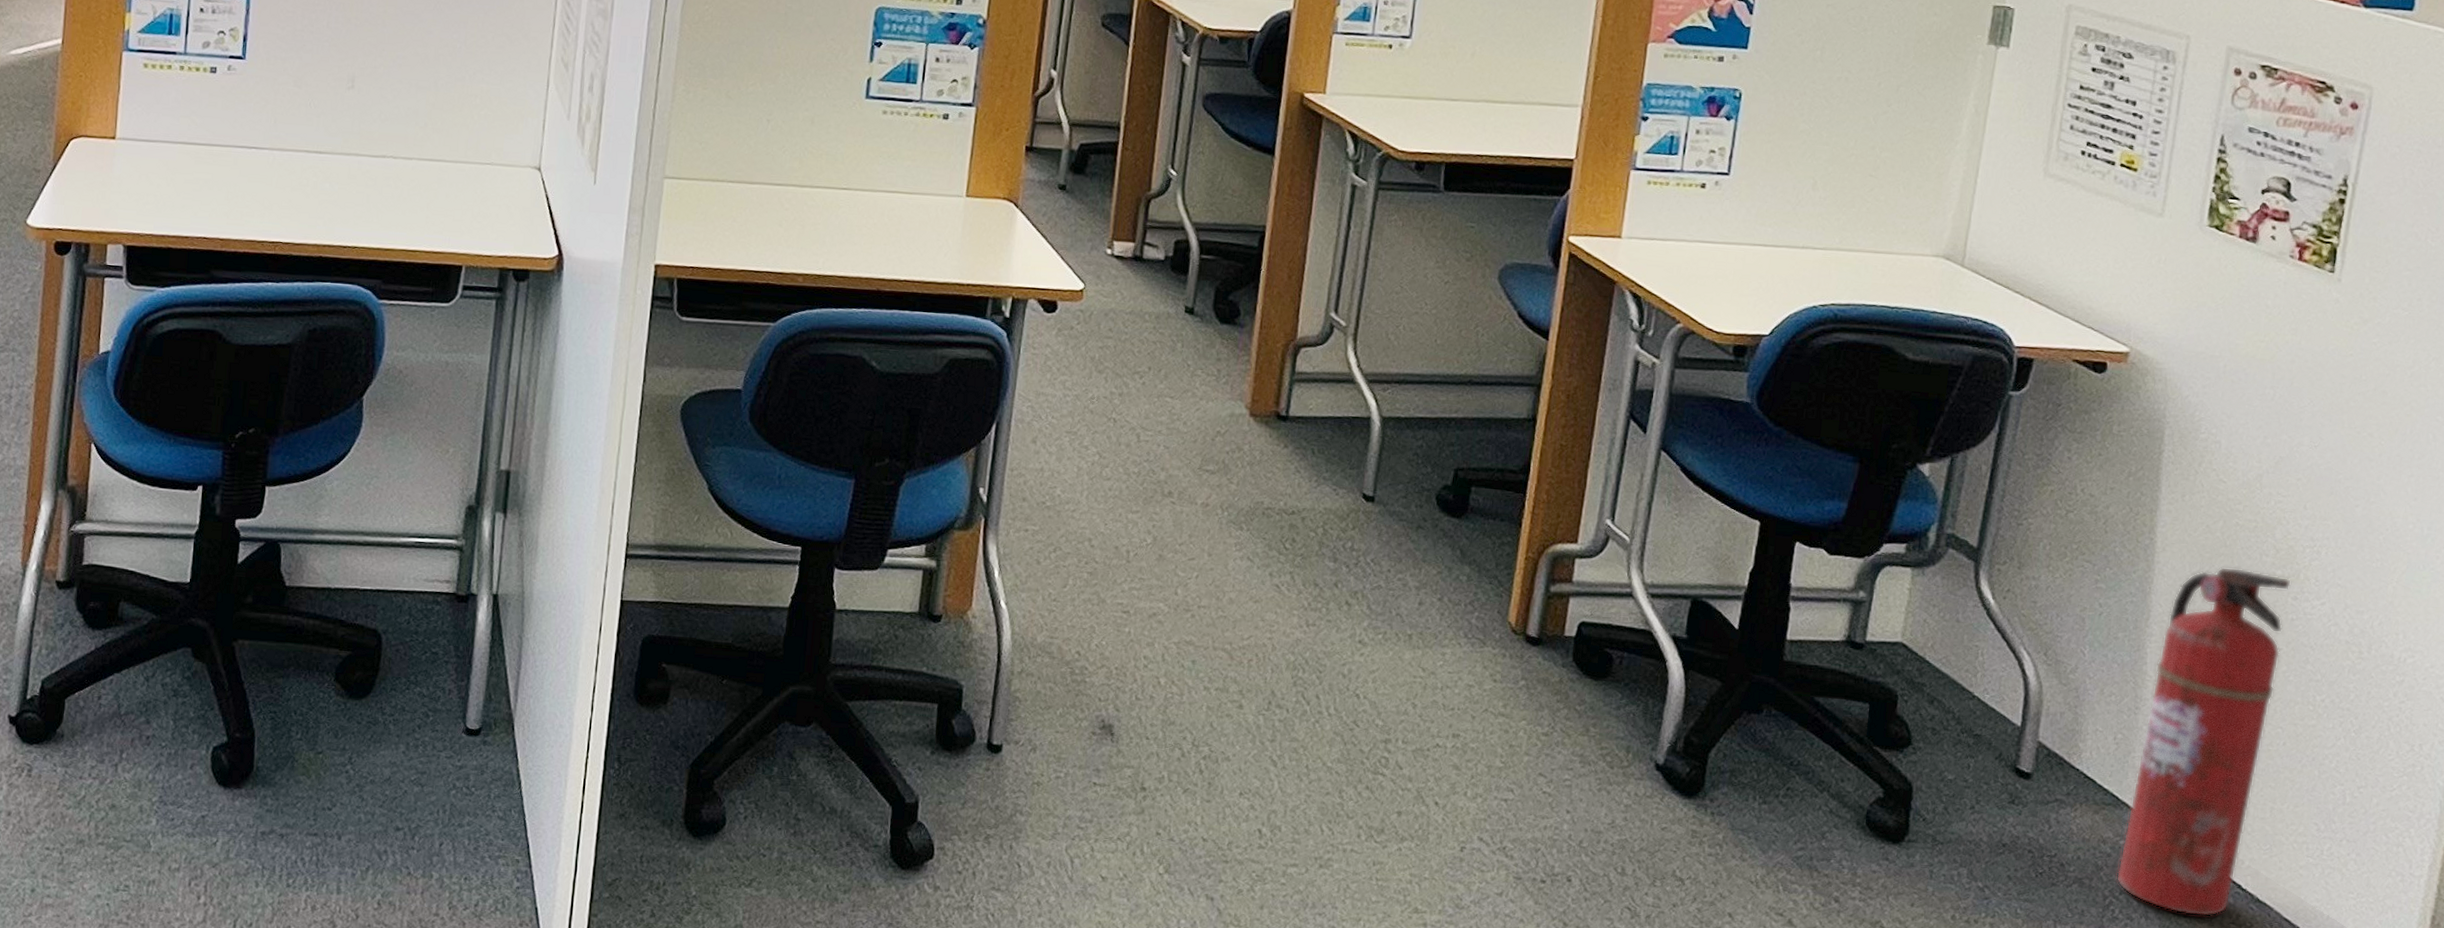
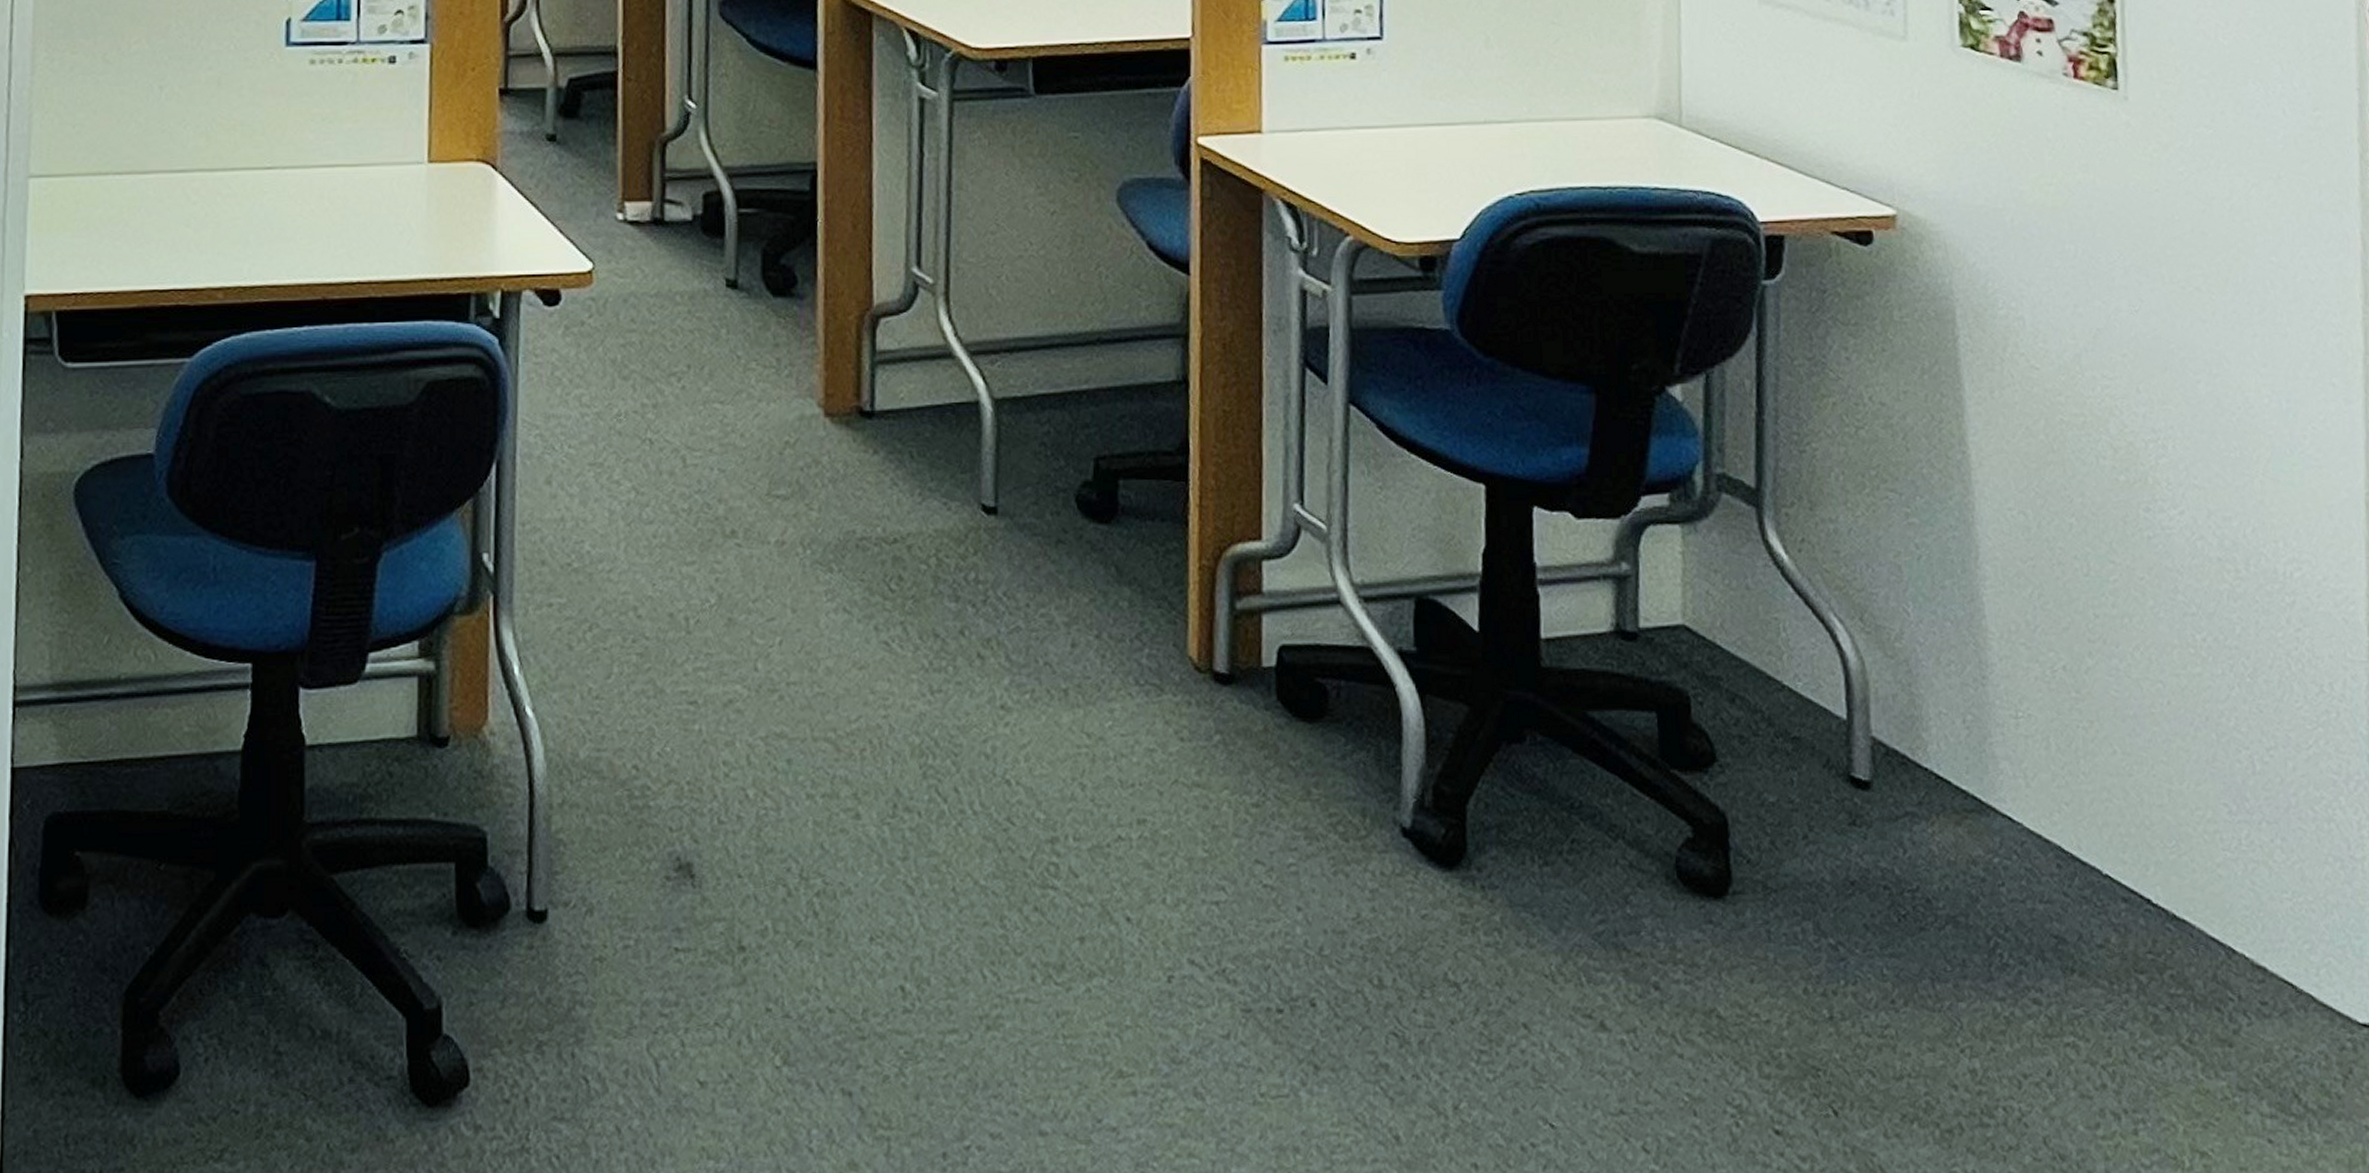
fire extinguisher: present [2116,566,2291,917] -> none [1996,477,2145,949]

